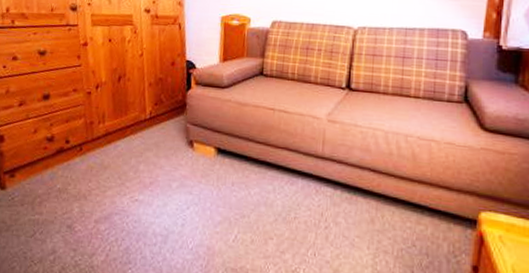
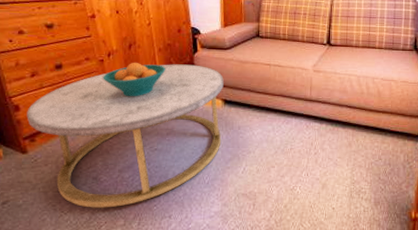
coffee table: none [10,101,219,264] -> present [26,64,224,208]
fruit bowl: none [88,96,155,137] -> present [103,62,166,97]

